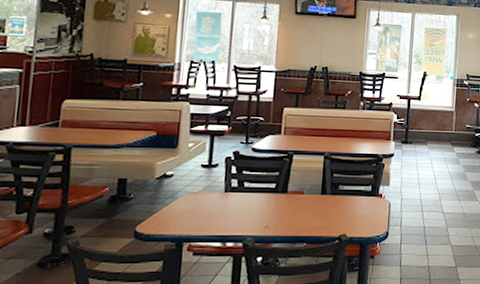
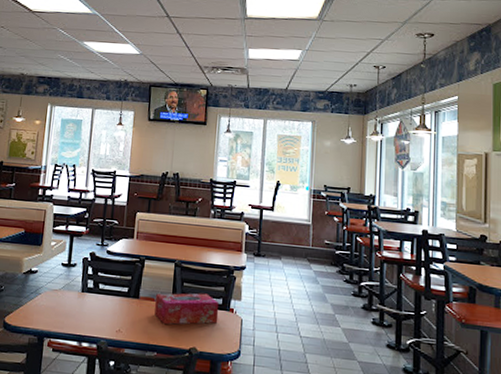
tissue box: none [304,182,369,216] -> present [154,293,219,325]

